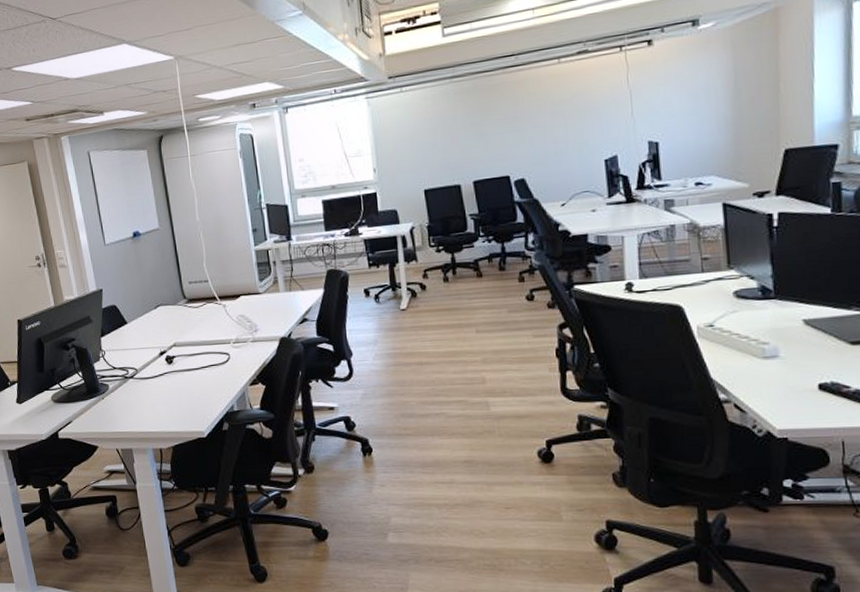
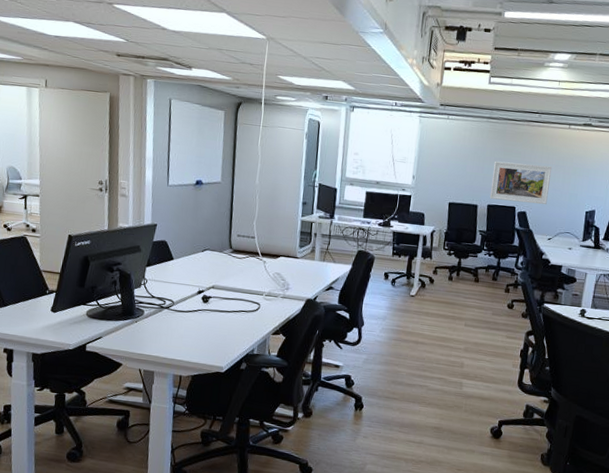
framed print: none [470,115,550,173] -> present [489,161,552,205]

